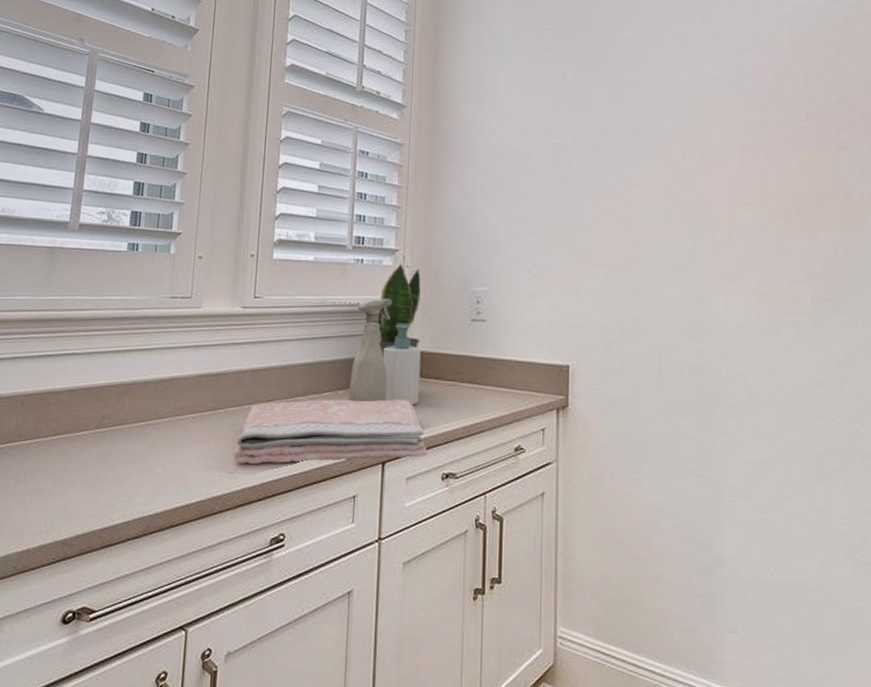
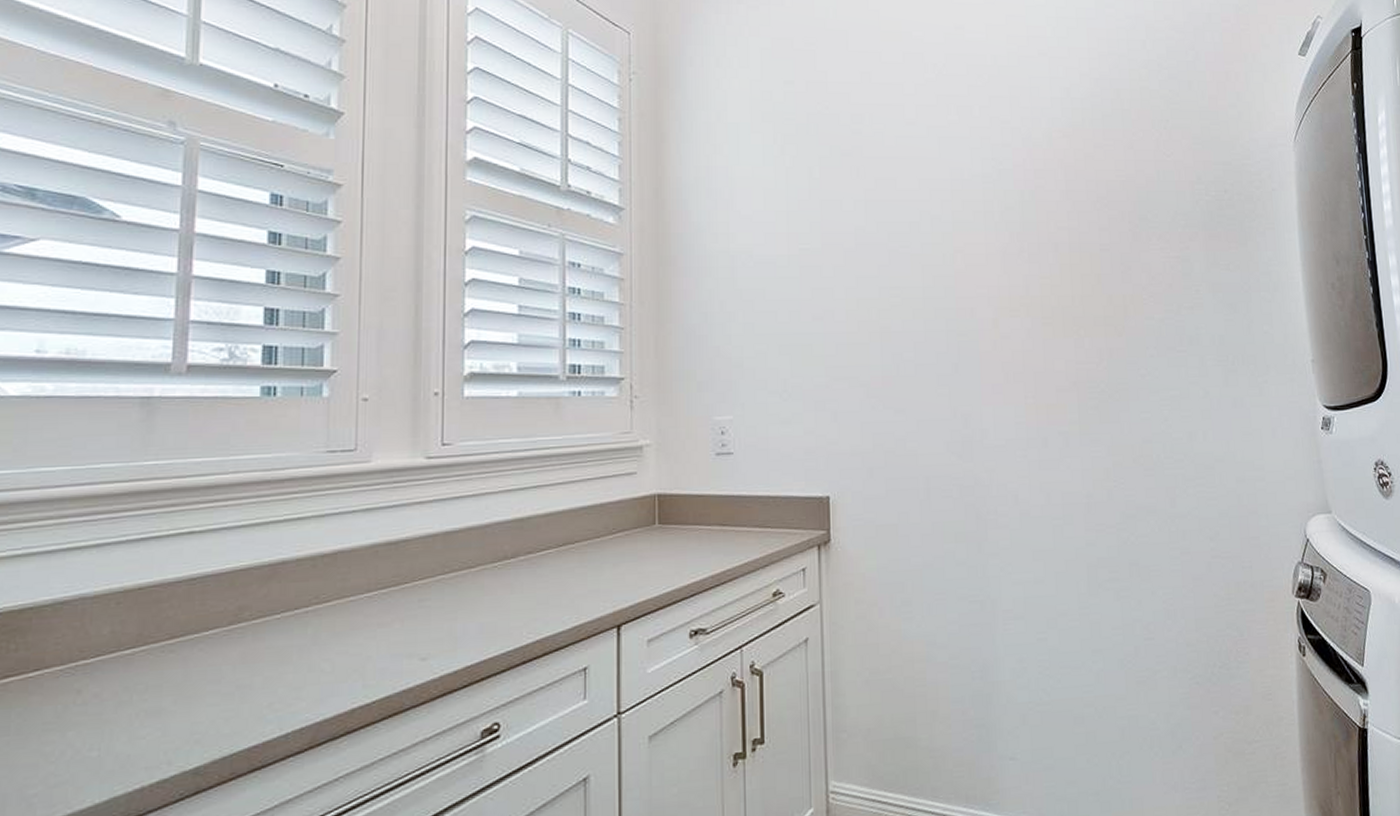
towel: present [233,398,427,464] -> none [426,550,671,646]
spray bottle: present [349,299,391,403] -> none [572,437,619,560]
potted plant: present [360,263,421,357] -> none [583,393,655,504]
soap bottle: present [382,324,421,406] -> none [611,464,658,557]

